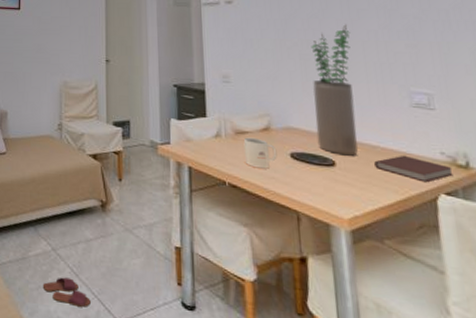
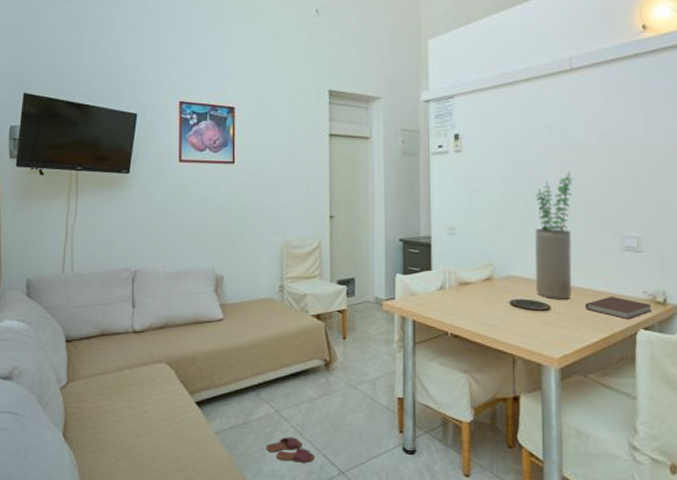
mug: present [243,137,277,169] -> none [466,288,498,317]

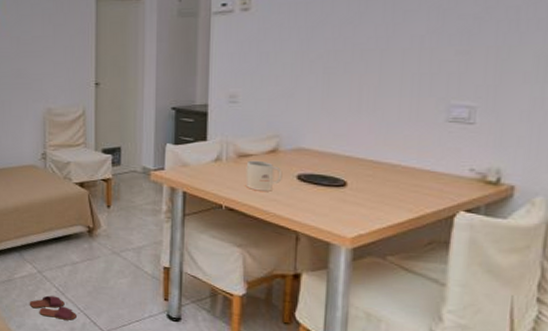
mug: none [466,288,498,317] -> present [245,160,283,191]
vase: present [535,171,573,300] -> none [330,29,390,176]
book: present [585,296,652,320] -> none [391,173,480,200]

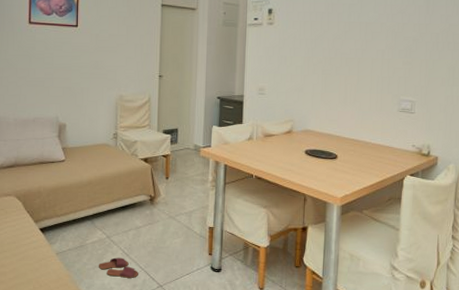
mug: present [245,160,283,191] -> none [269,139,295,163]

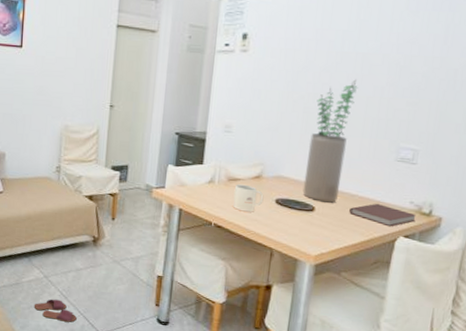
mug: none [269,139,295,163] -> present [232,184,264,212]
vase: none [326,44,364,151] -> present [302,79,358,203]
book: none [365,148,418,168] -> present [349,203,416,227]

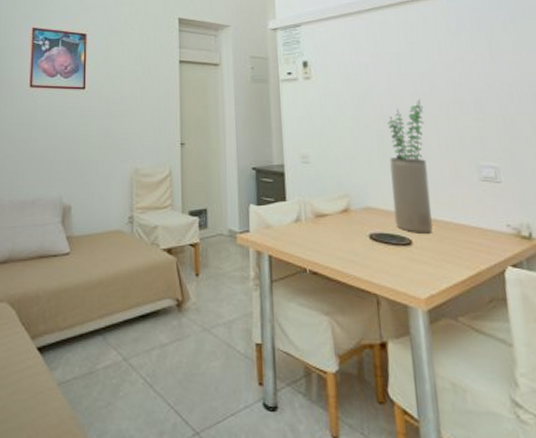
slippers: present [34,299,77,322] -> none [112,389,166,421]
mug: present [232,184,264,212] -> none [323,220,357,252]
book: present [349,203,416,227] -> none [448,229,518,256]

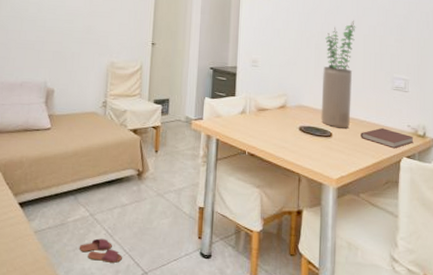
slippers: none [112,389,166,421] -> present [79,238,122,263]
book: none [448,229,518,256] -> present [361,127,414,149]

